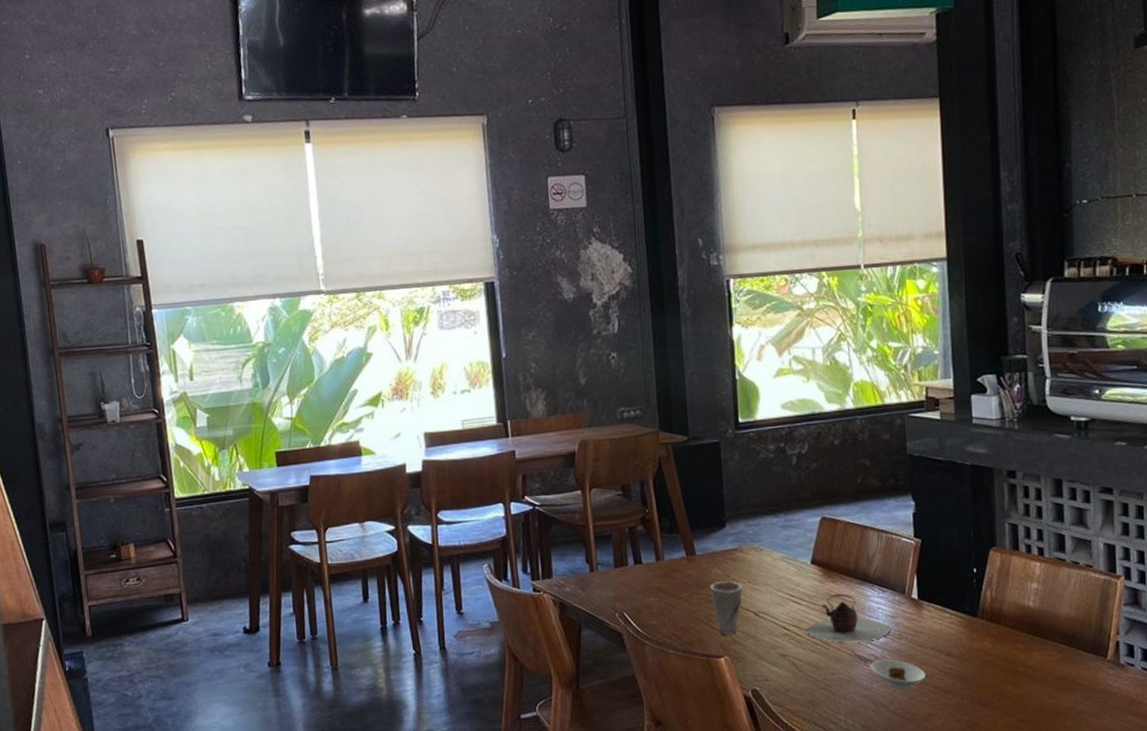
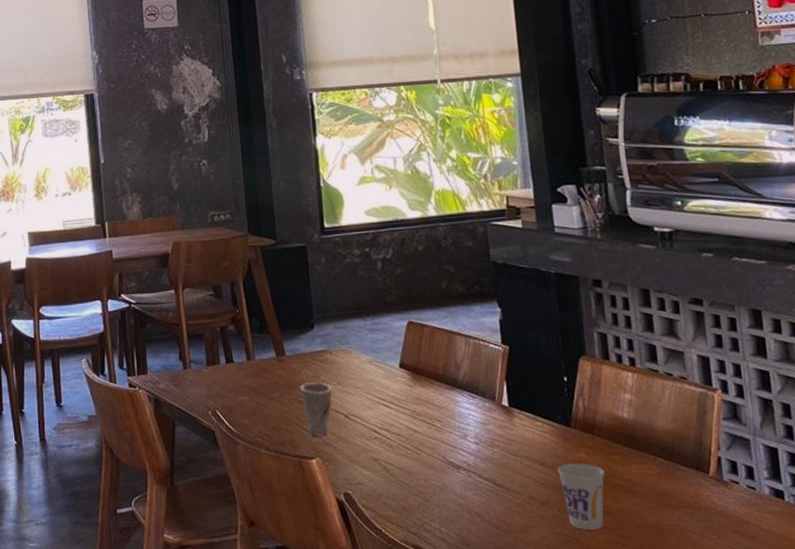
teapot: present [807,594,890,643] -> none [398,399,482,449]
saucer: present [870,660,925,689] -> none [463,468,520,499]
cup: none [963,652,1008,716] -> present [558,463,605,530]

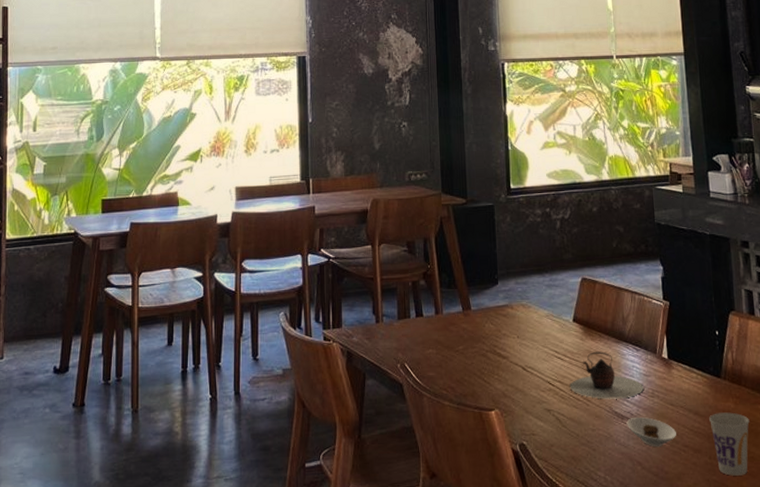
cup: present [300,382,333,437] -> none [483,336,512,389]
teapot: none [398,399,482,449] -> present [570,351,644,399]
saucer: none [463,468,520,499] -> present [626,417,676,447]

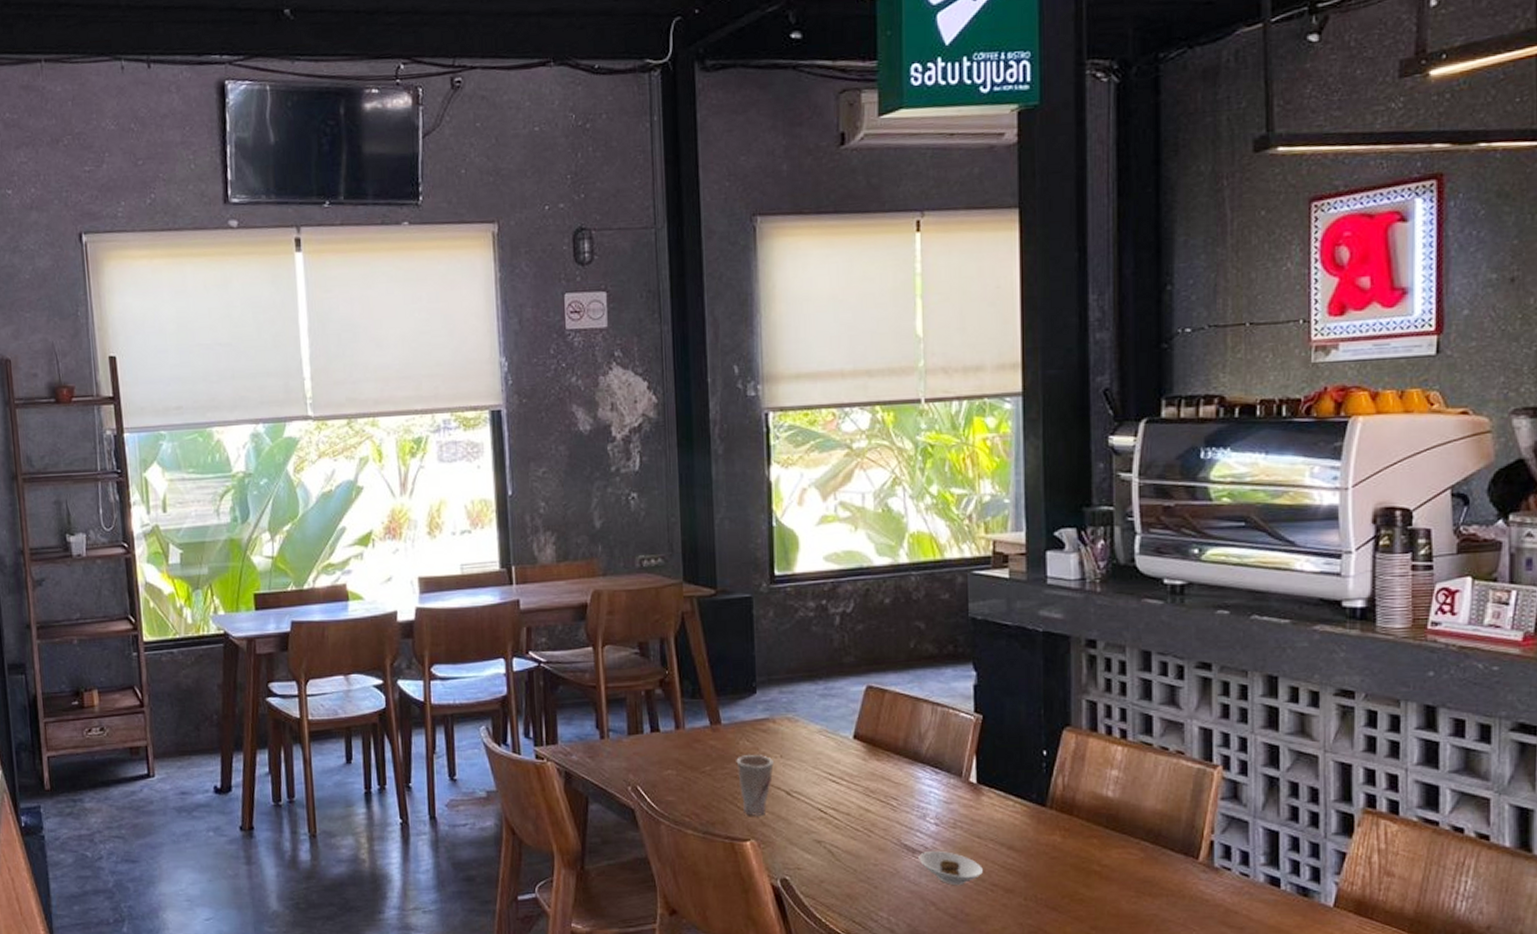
cup: none [483,336,512,389] -> present [736,755,774,816]
teapot: present [570,351,644,399] -> none [847,774,943,830]
cup: present [709,412,750,476] -> none [1027,847,1081,920]

